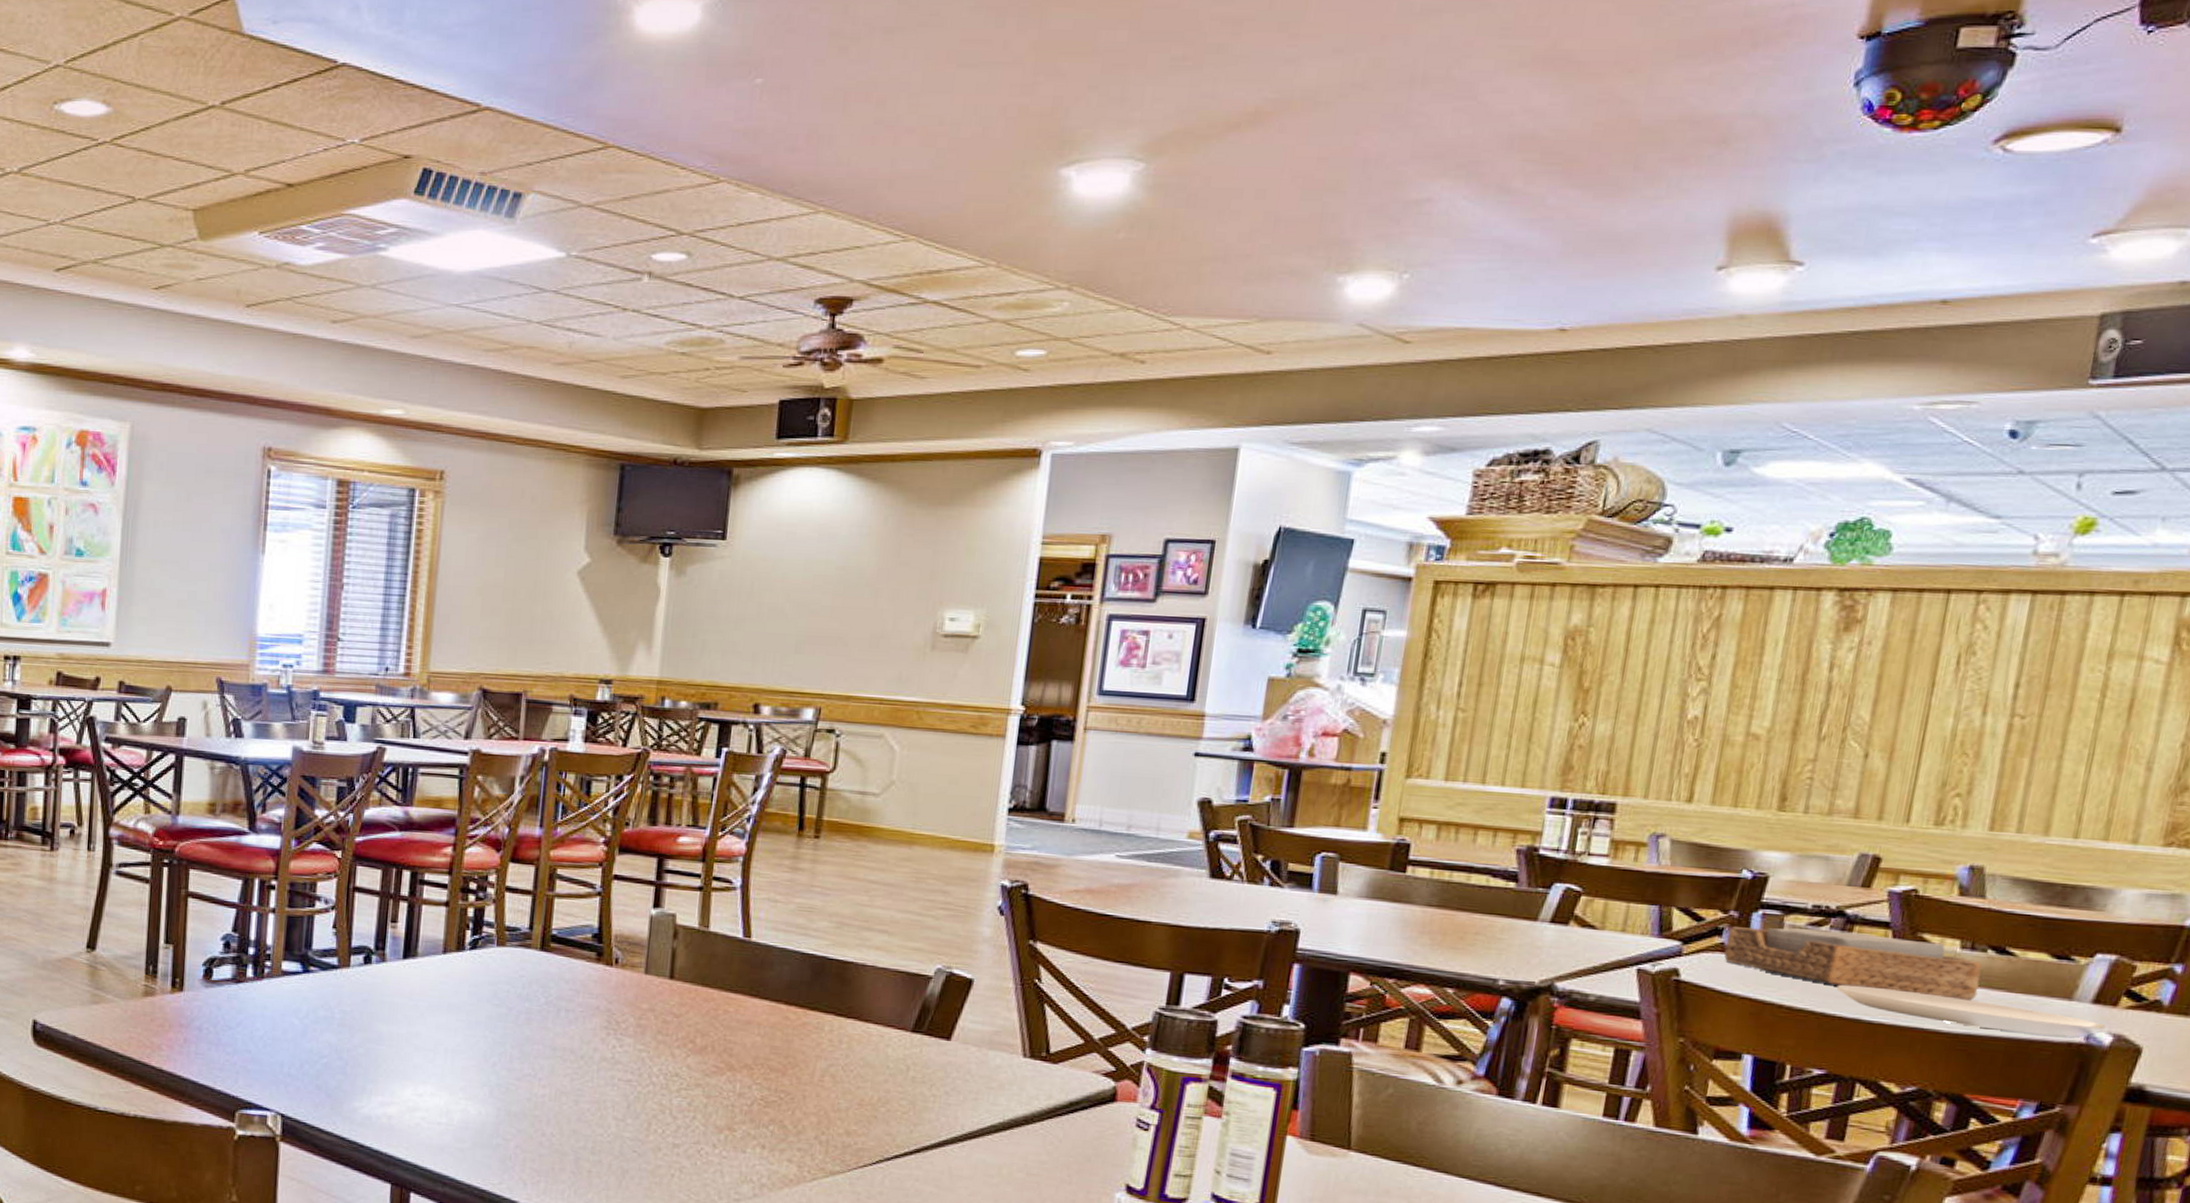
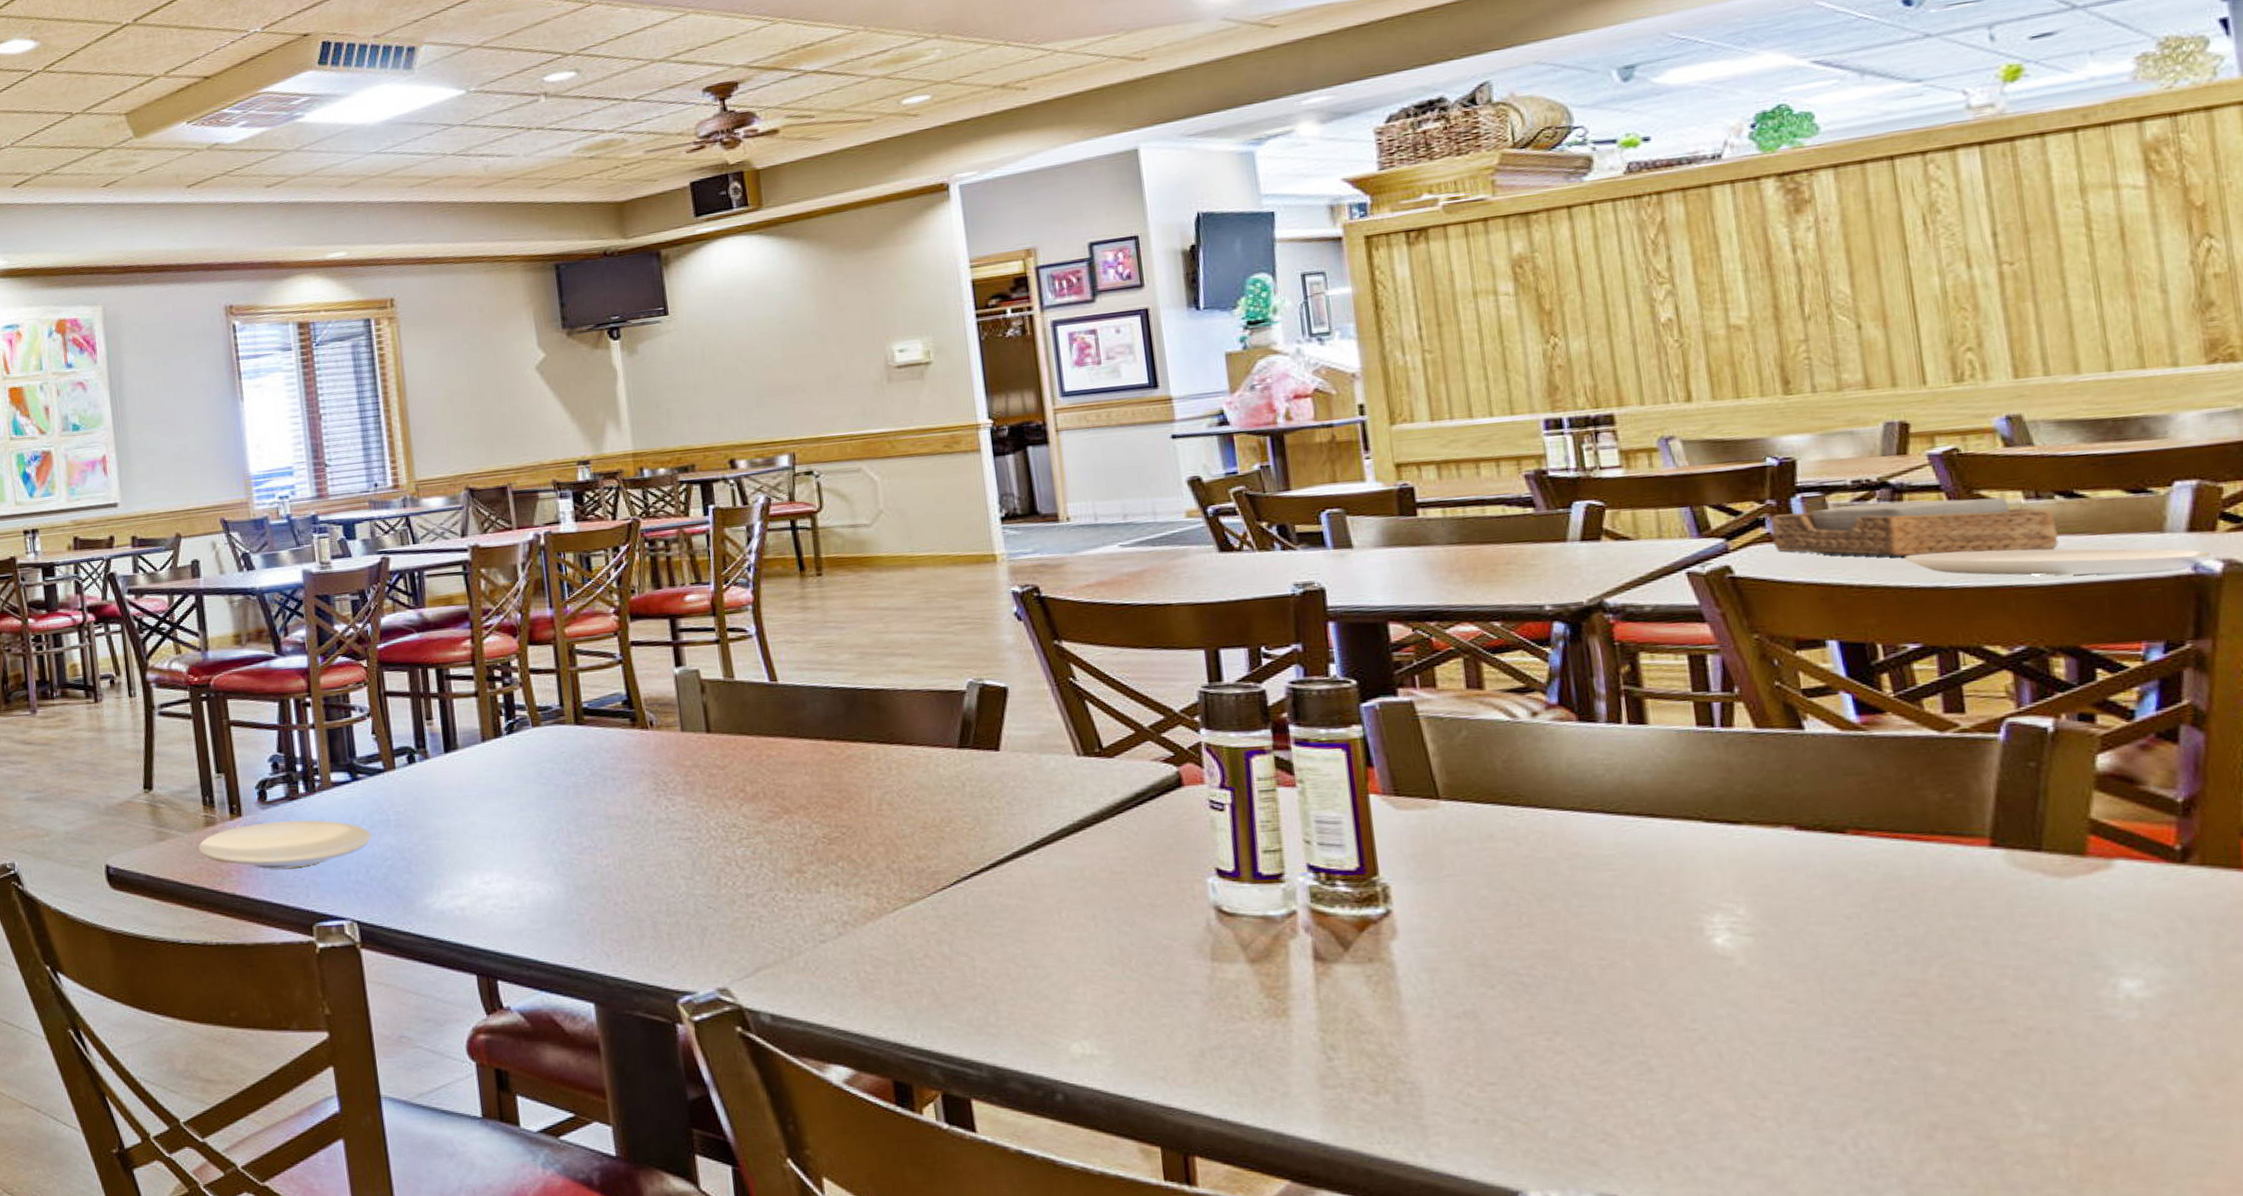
plate: none [132,1001,312,1052] -> present [198,820,372,869]

